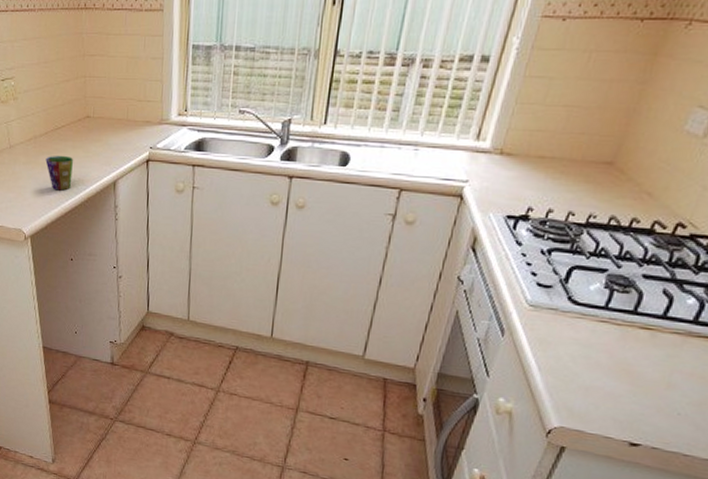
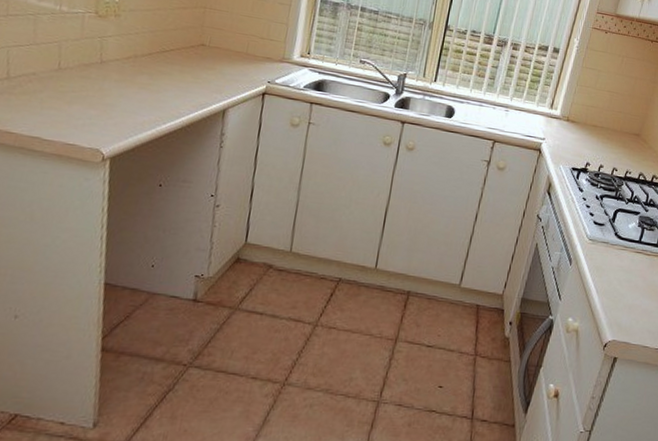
cup: present [45,155,74,191] -> none [144,77,180,114]

